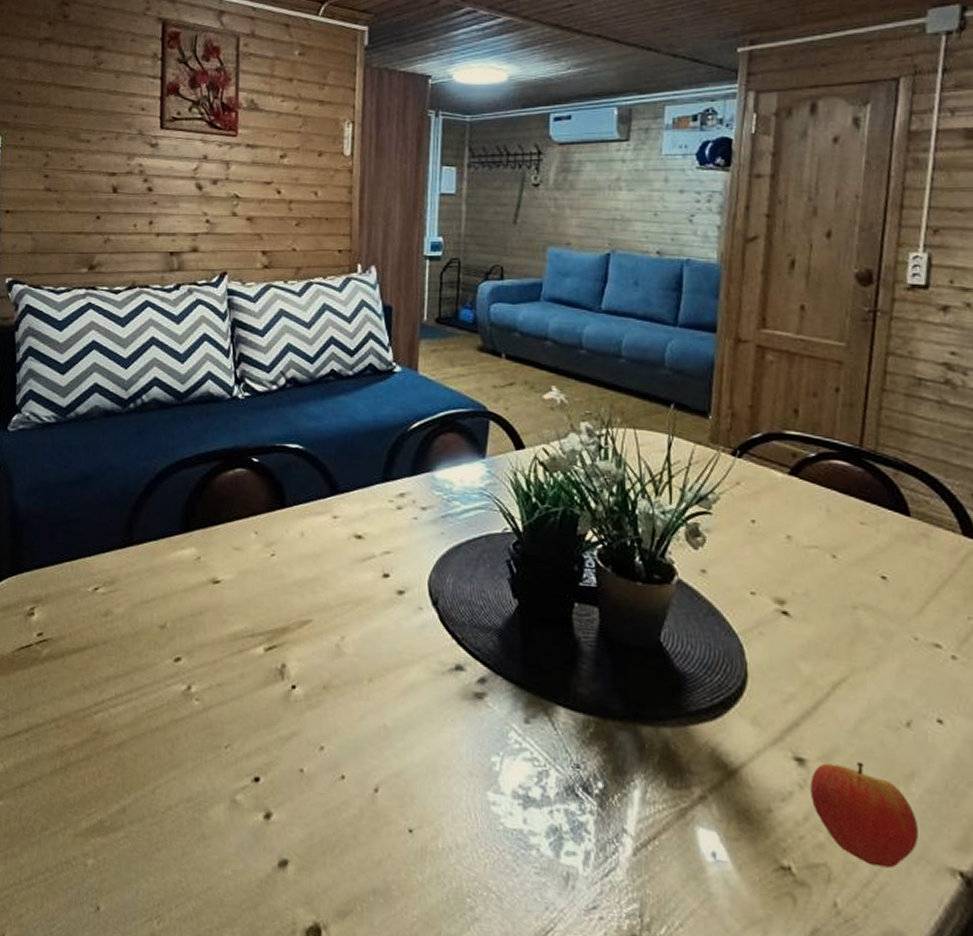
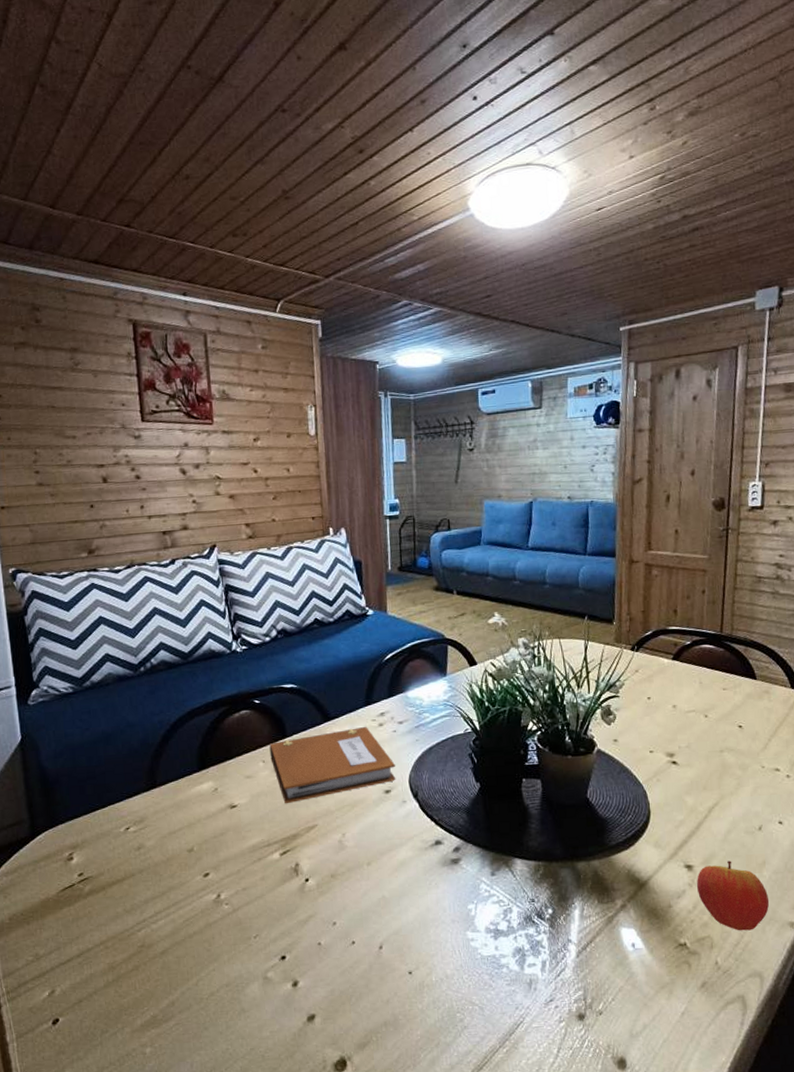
notebook: none [264,507,413,589] -> present [269,726,396,804]

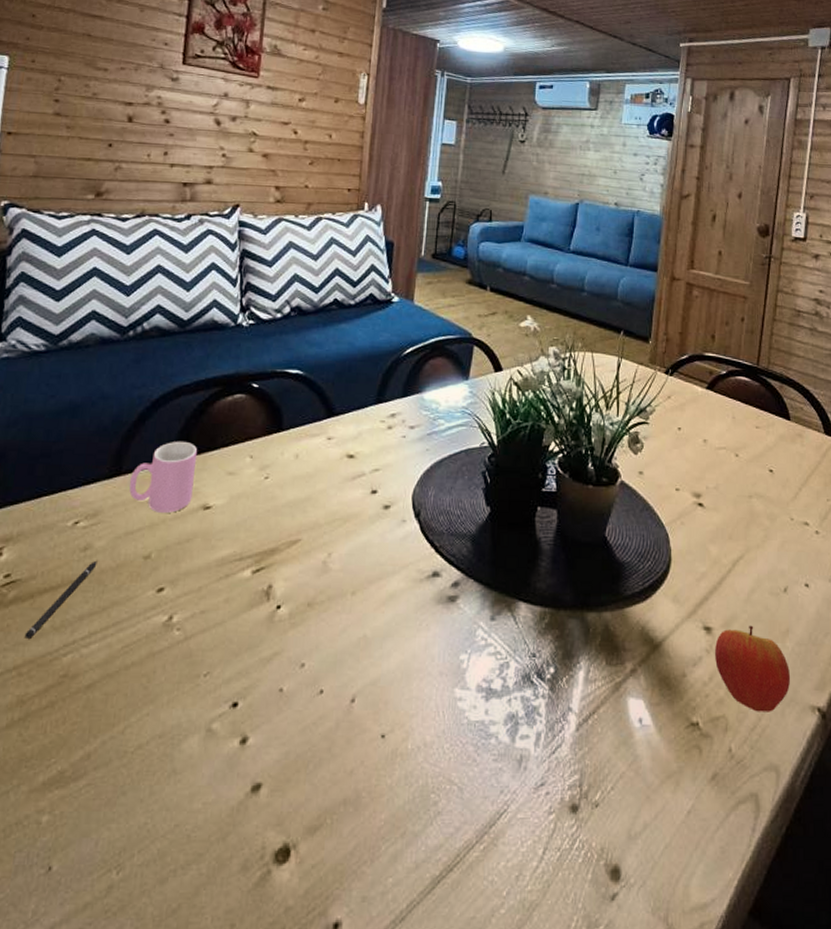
pen: none [104,856,151,922] -> present [24,560,98,640]
cup: none [164,755,219,814] -> present [128,442,197,513]
notebook: present [269,726,396,804] -> none [260,427,399,511]

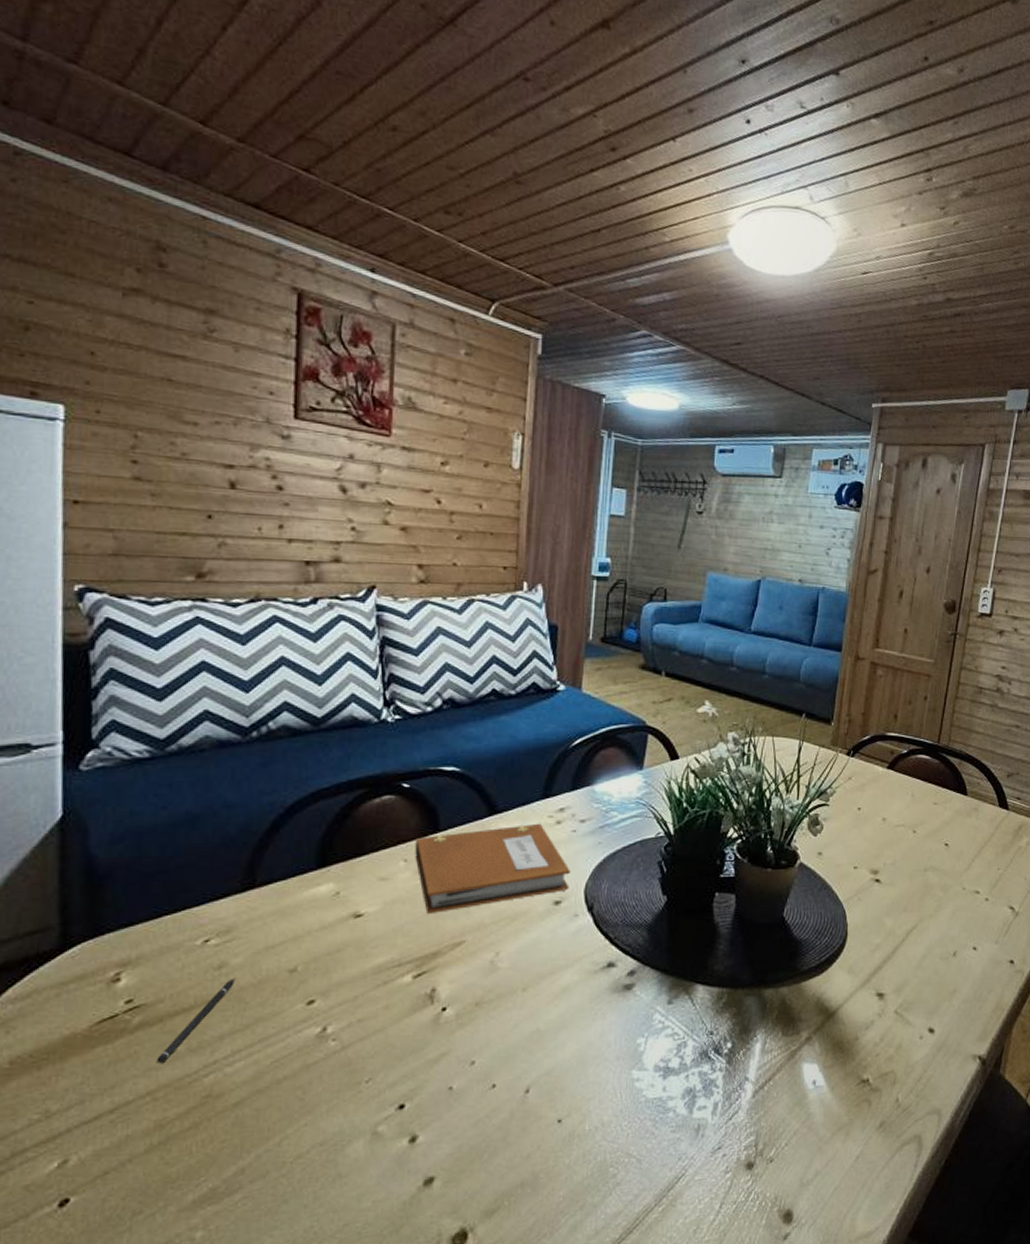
cup: present [128,442,197,513] -> none [265,849,342,924]
notebook: none [260,427,399,511] -> present [415,823,570,915]
apple: present [715,625,791,712] -> none [886,988,956,1065]

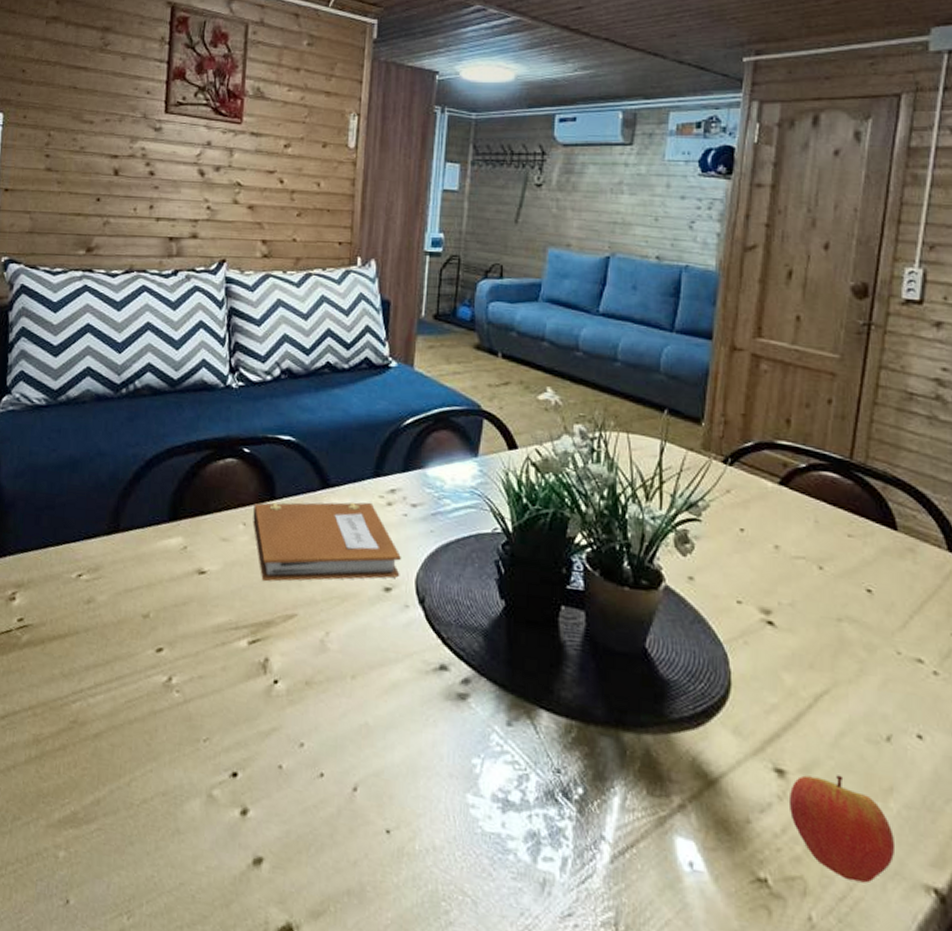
pen: present [156,978,235,1065] -> none [37,614,100,683]
apple: none [886,988,956,1065] -> present [790,775,896,883]

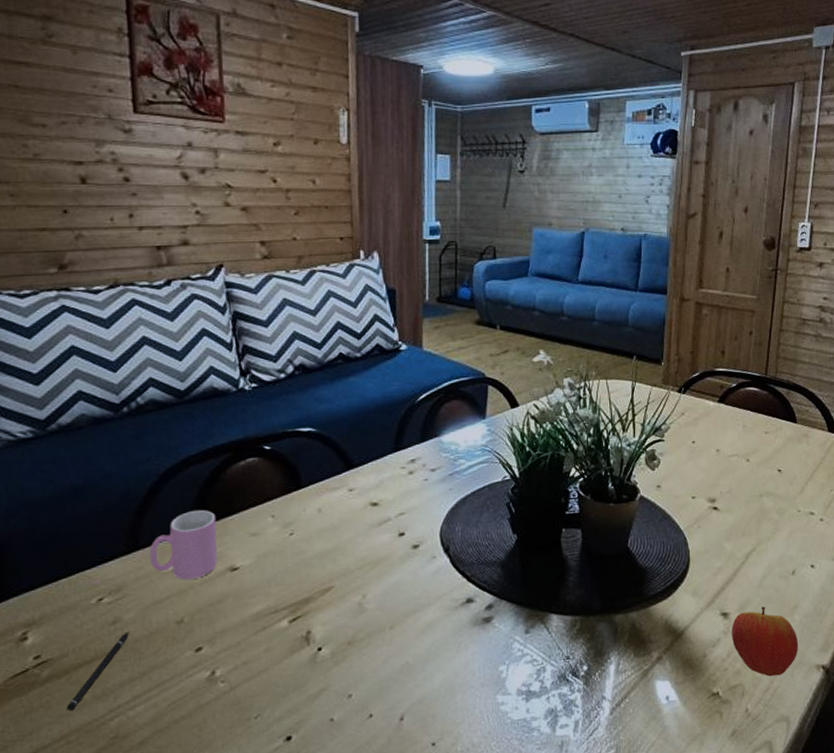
pen: none [37,614,100,683] -> present [66,631,129,712]
cup: none [126,503,190,574] -> present [149,510,218,580]
notebook: present [253,502,401,582] -> none [280,474,426,564]

